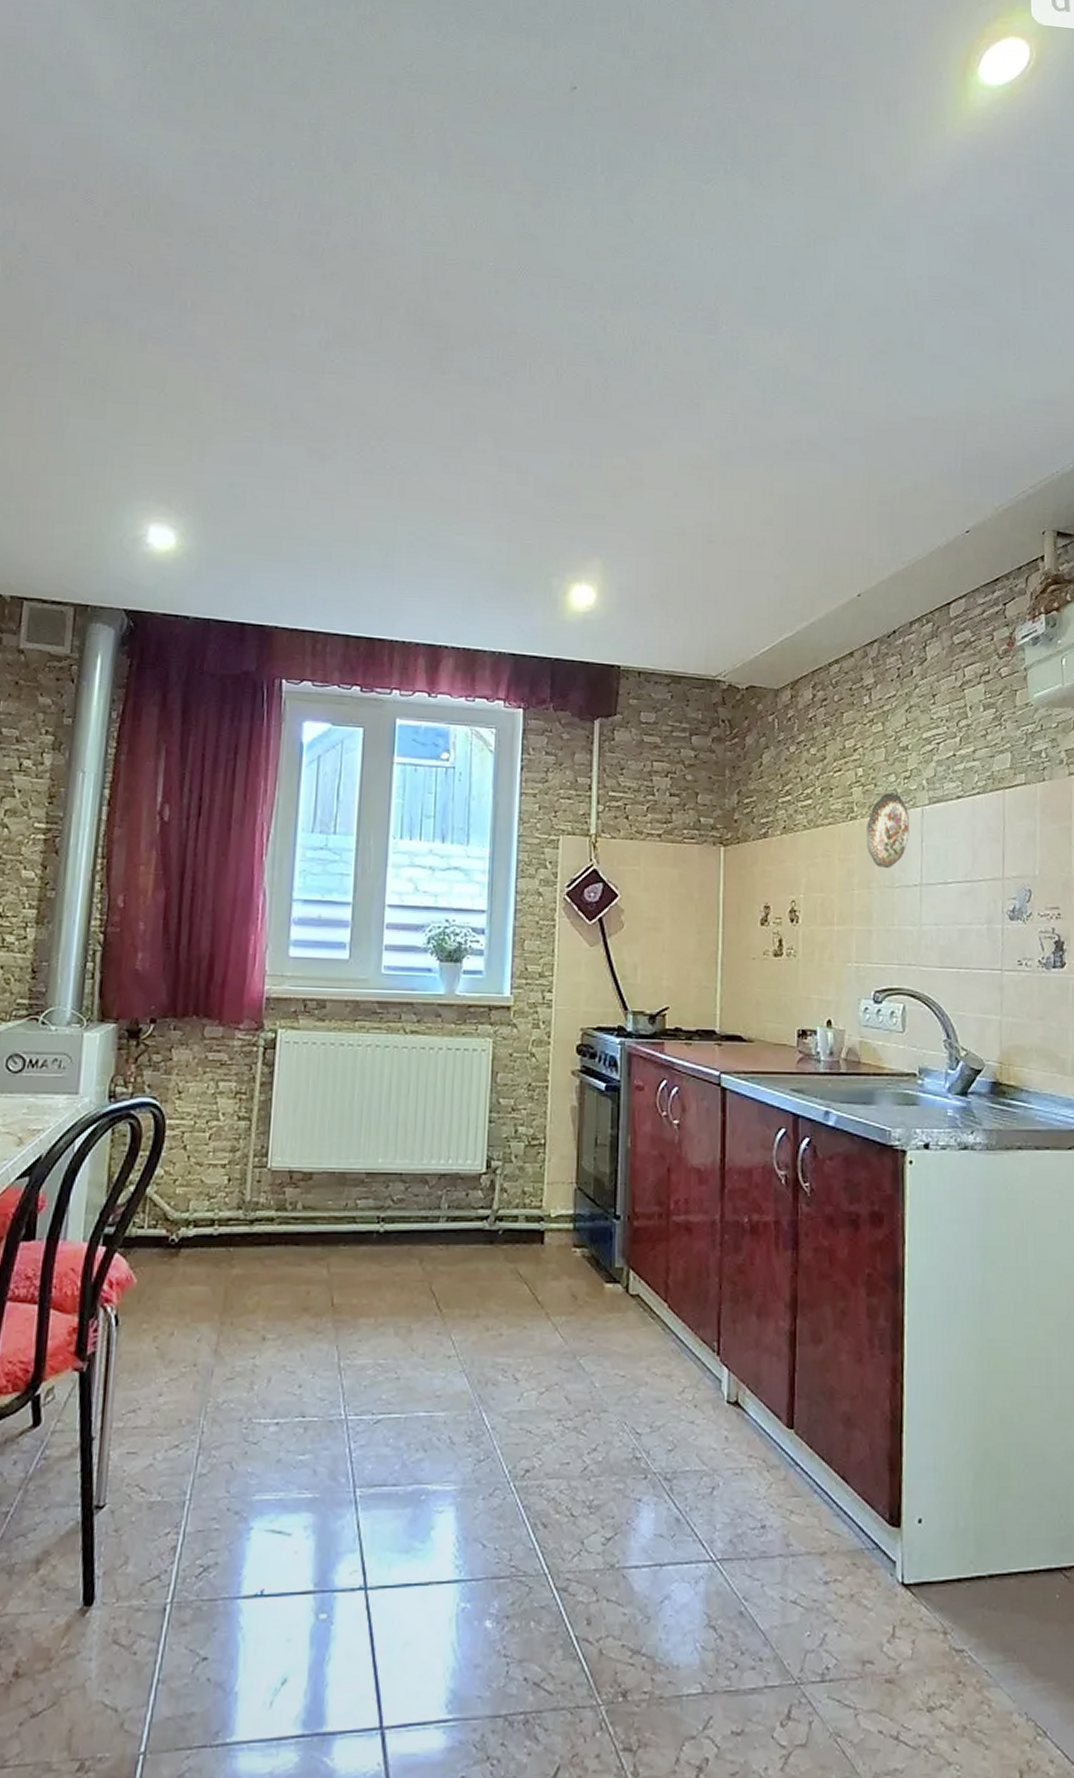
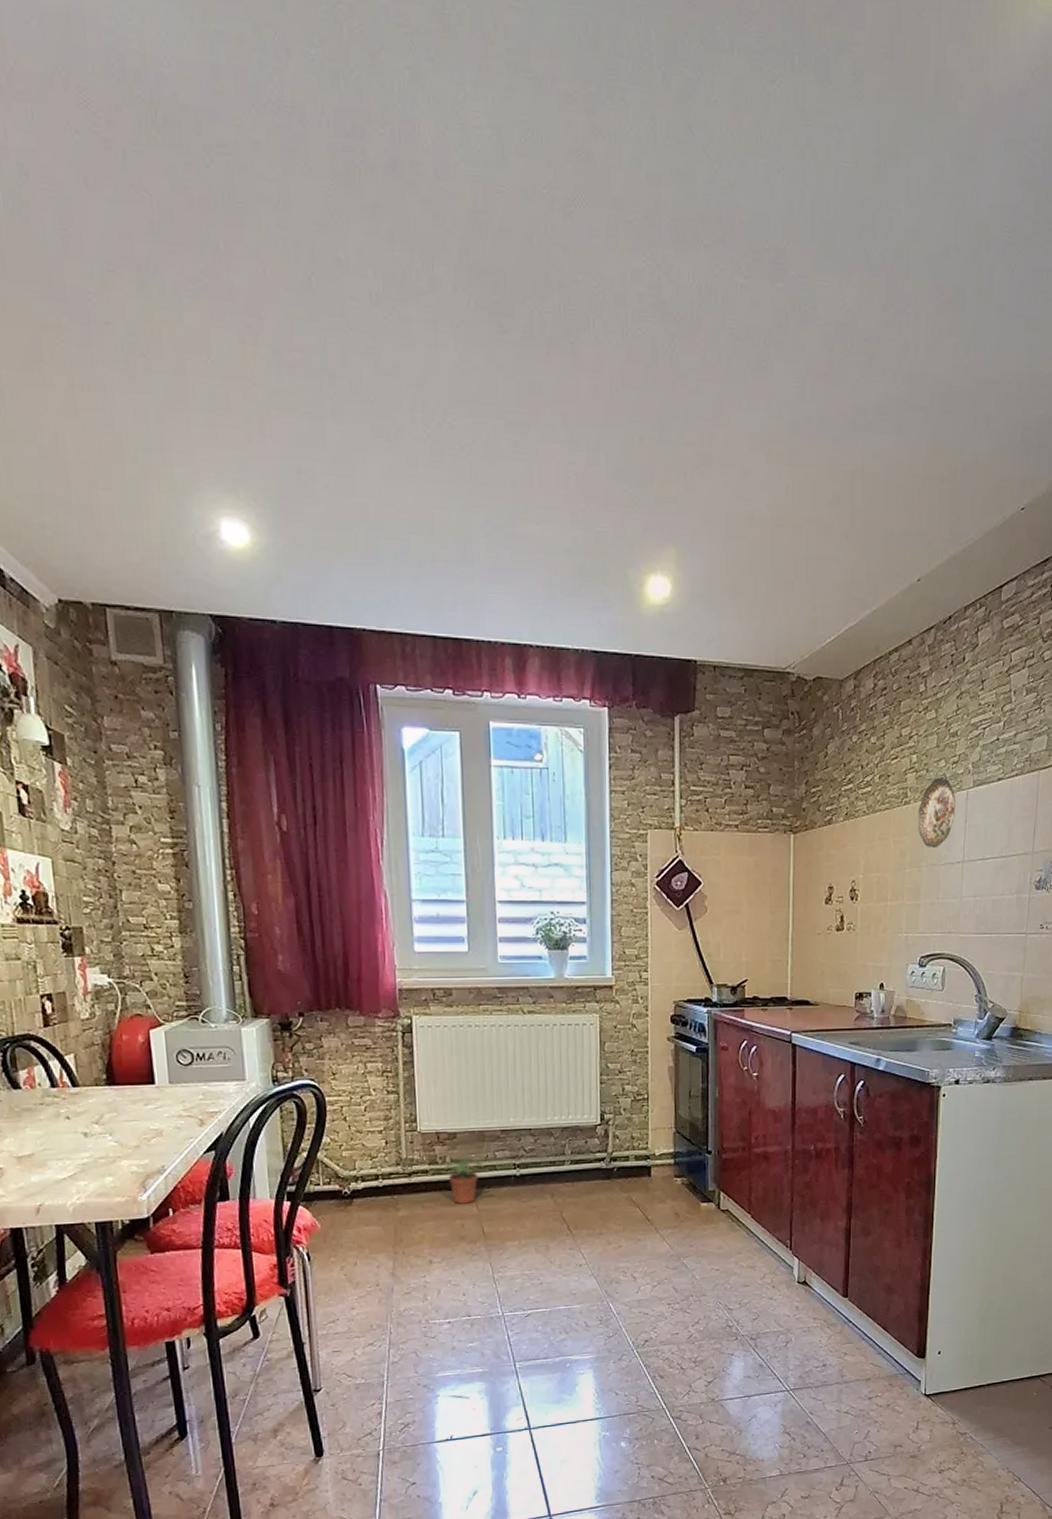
potted plant: none [291,1205,342,1264] -> present [442,1158,484,1204]

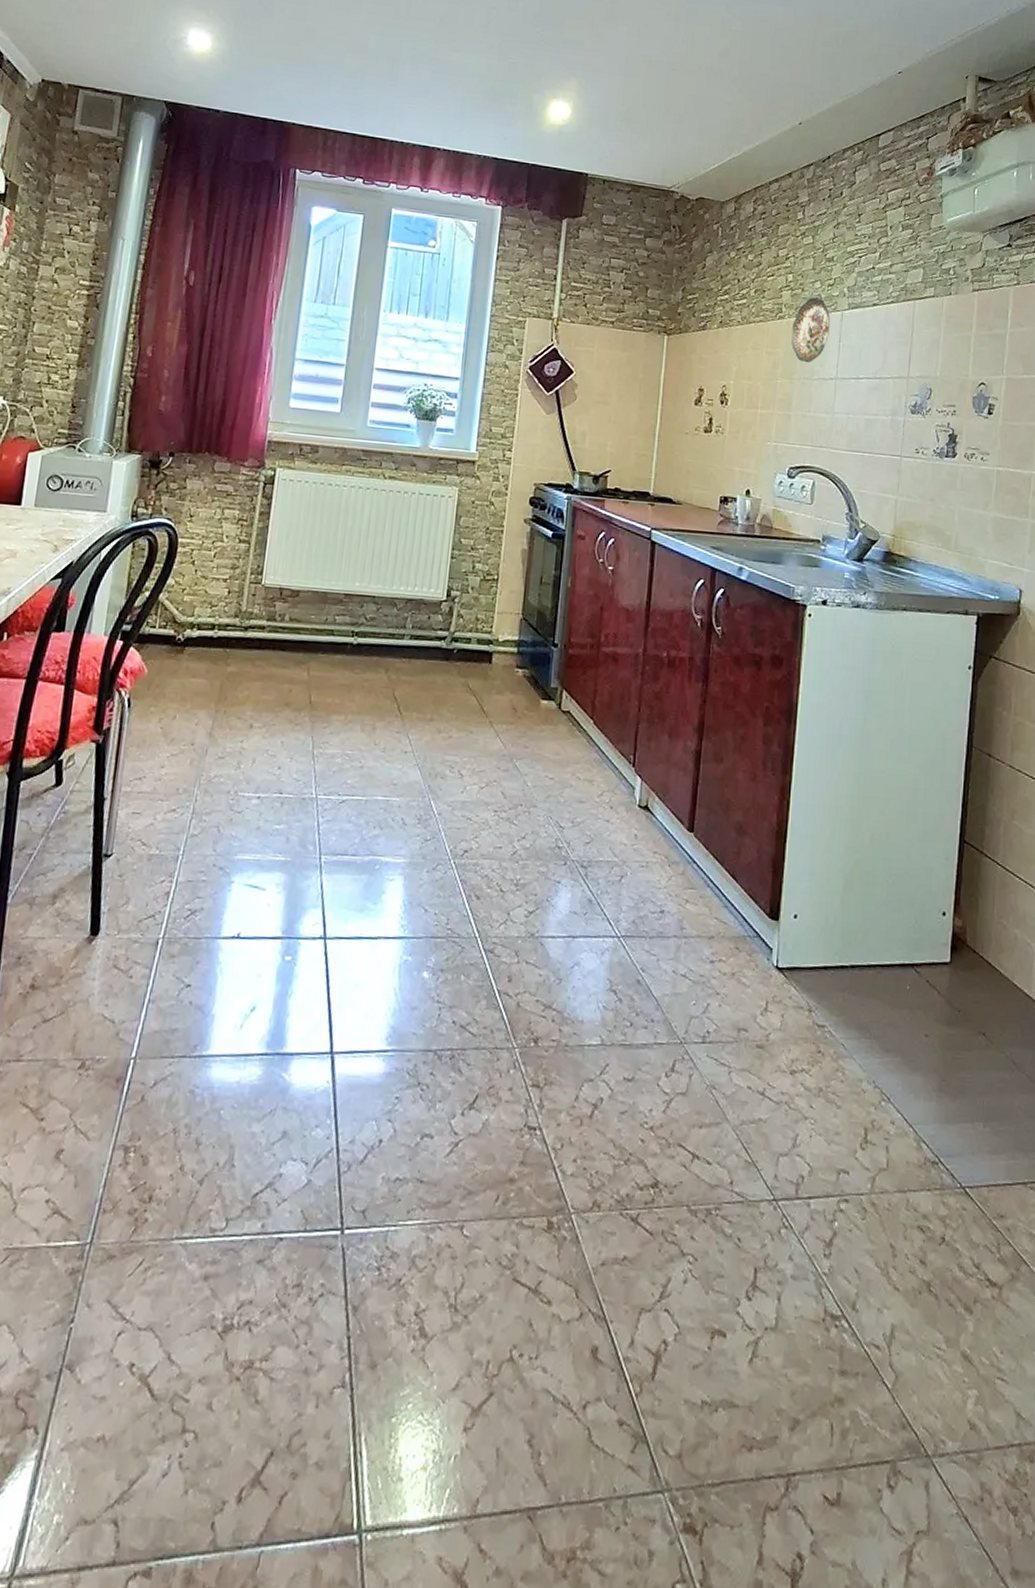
potted plant: present [442,1158,484,1204] -> none [279,618,322,668]

